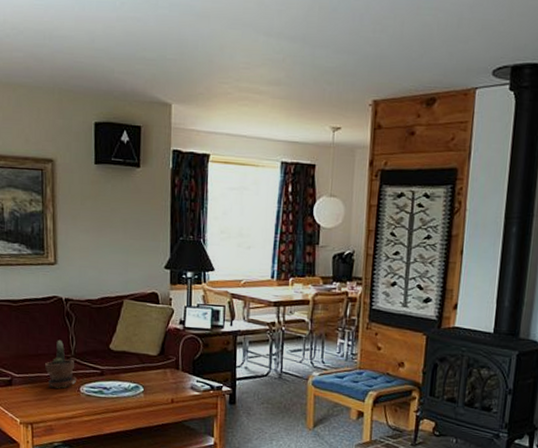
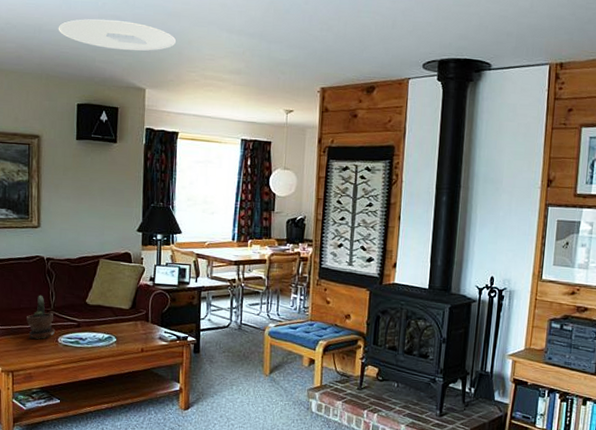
ceiling light: none [70,21,207,60] -> present [58,18,177,51]

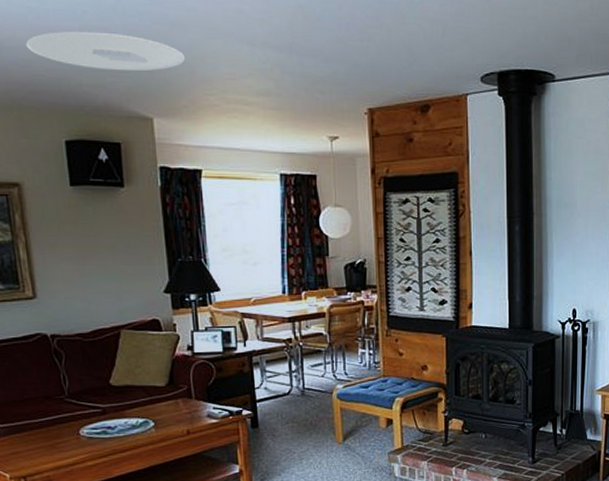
potted plant: present [26,295,55,339] -> none [33,381,74,435]

